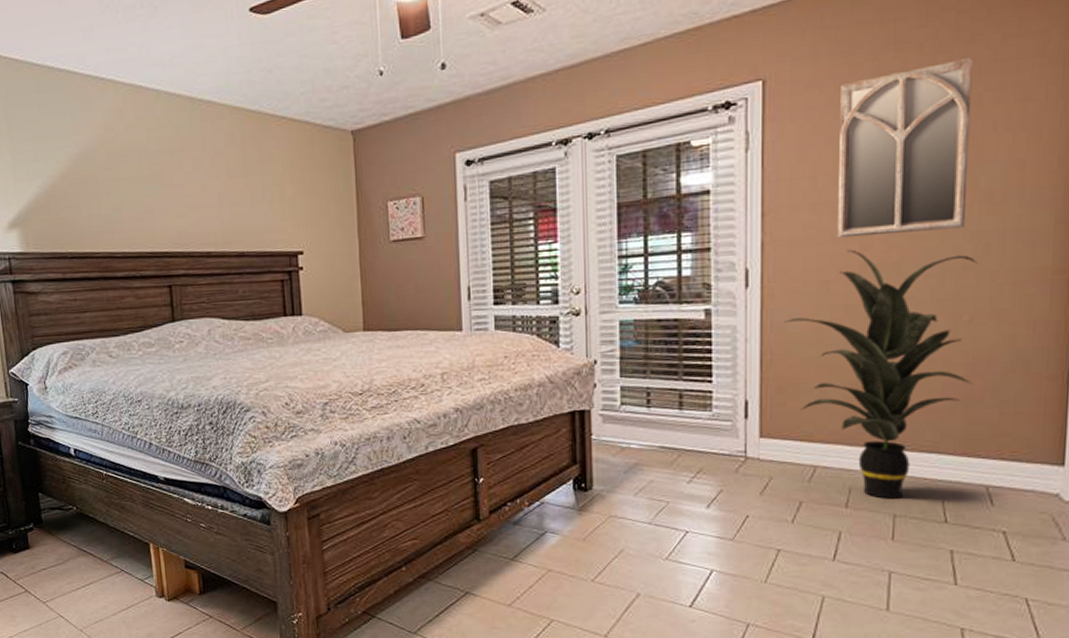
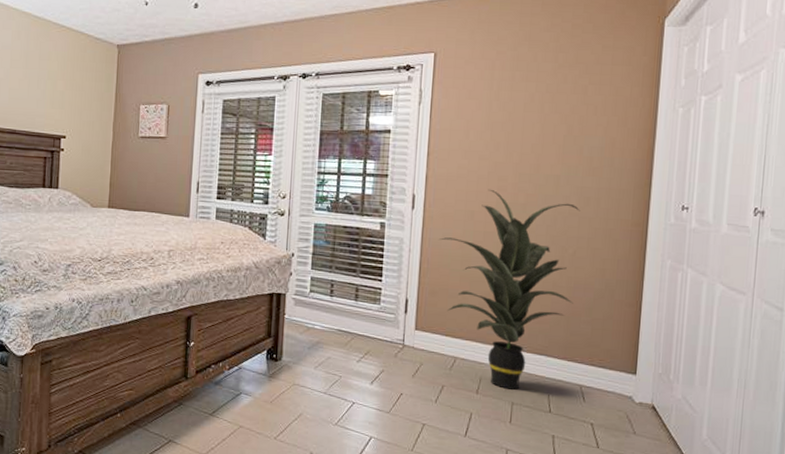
home mirror: present [836,58,973,239] -> none [481,59,582,183]

